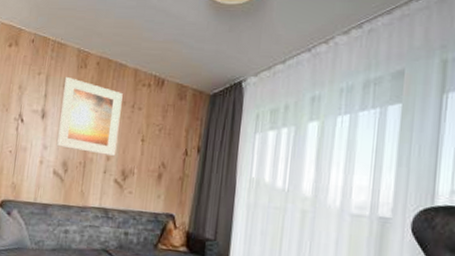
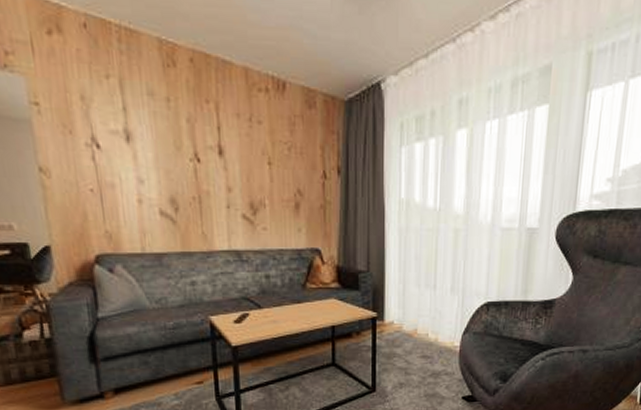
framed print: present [56,76,123,156] -> none [148,79,238,185]

